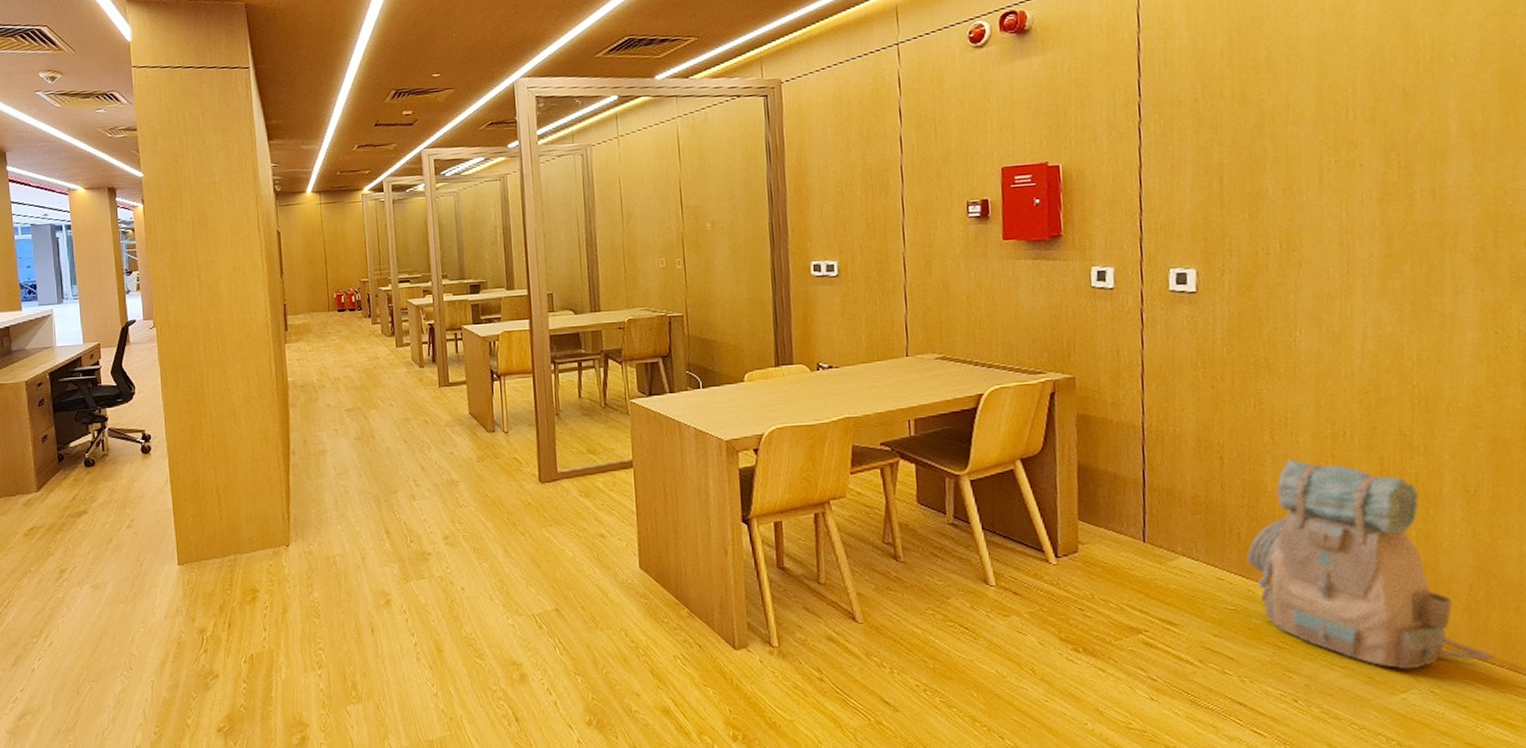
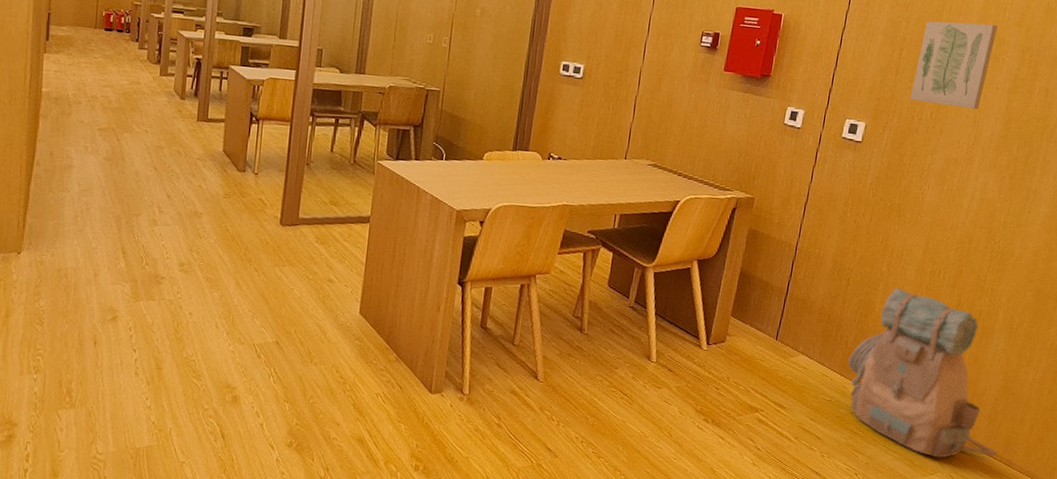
wall art: none [1245,127,1344,233] -> present [910,21,998,109]

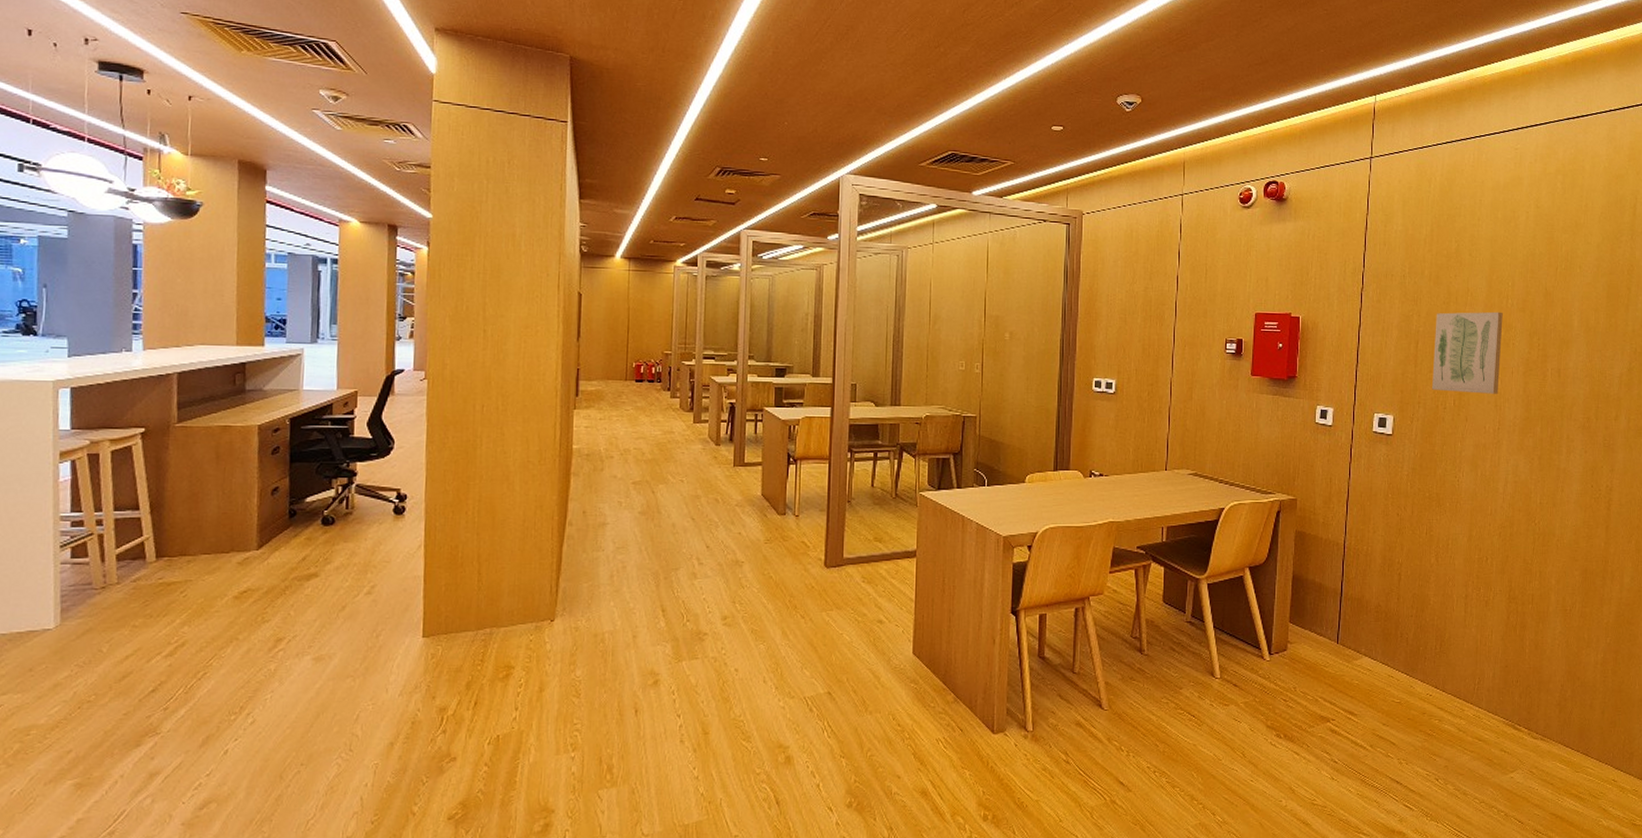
backpack: present [847,288,998,458] -> none [1411,579,1574,754]

